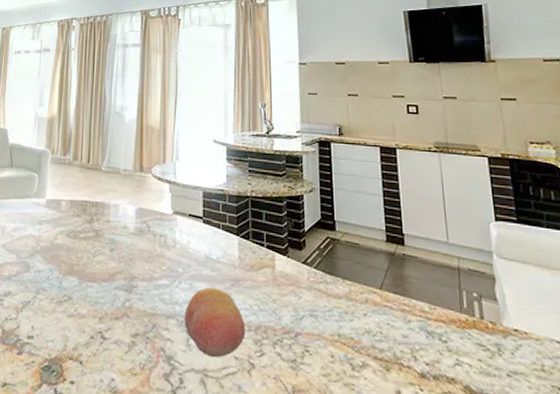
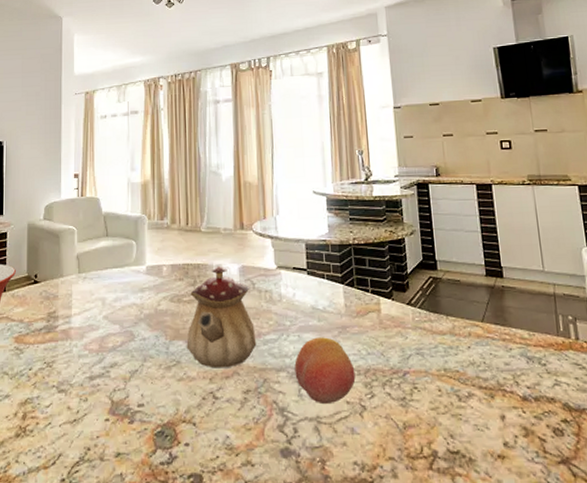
teapot: none [79,205,148,309] -> present [186,265,257,369]

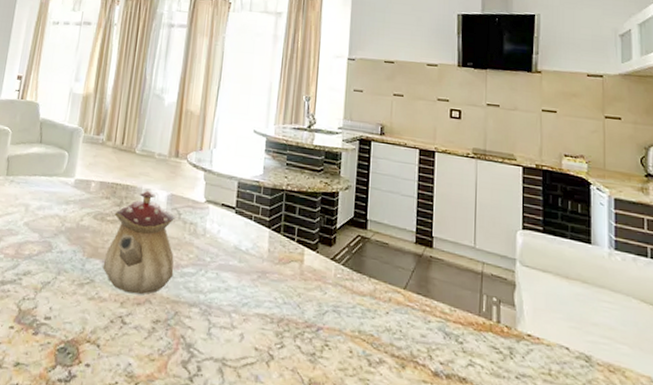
fruit: present [294,337,356,405] -> none [207,278,269,348]

